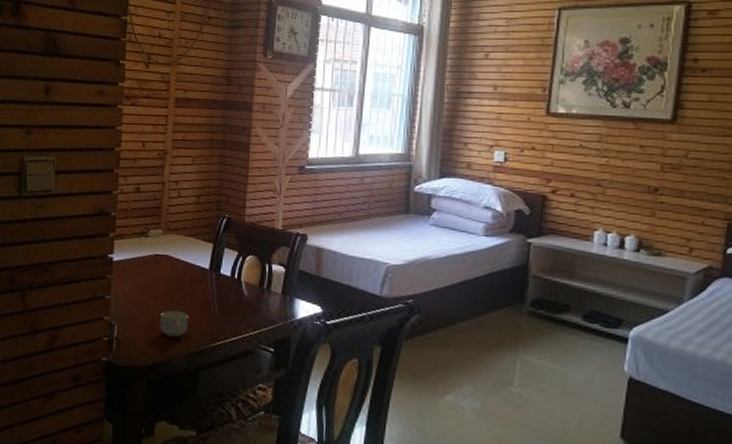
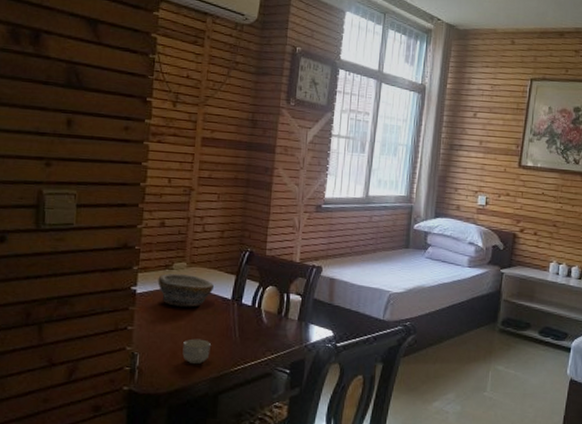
bowl: none [134,241,190,277] -> present [157,273,214,307]

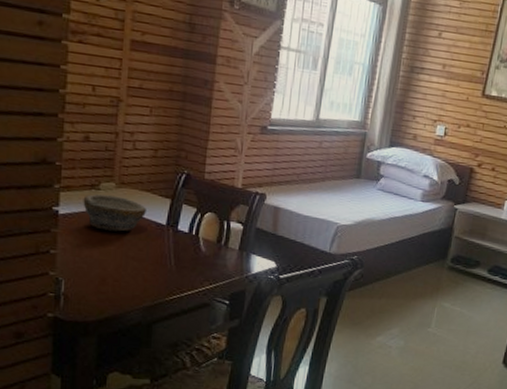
cup: present [182,338,211,365] -> none [112,265,144,293]

